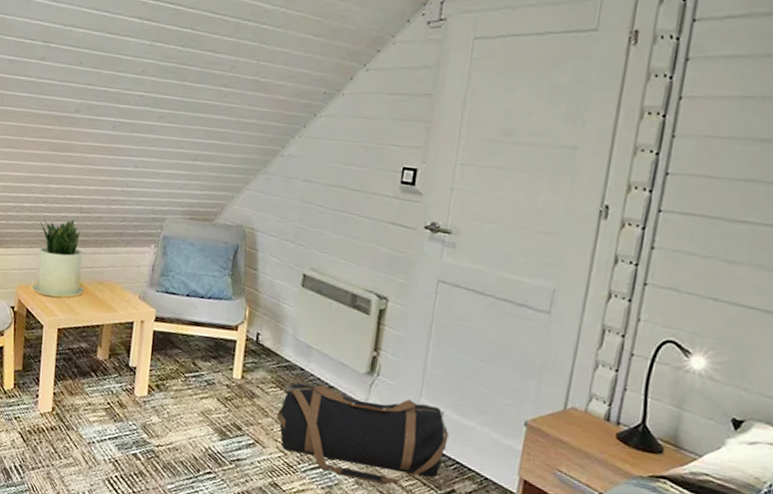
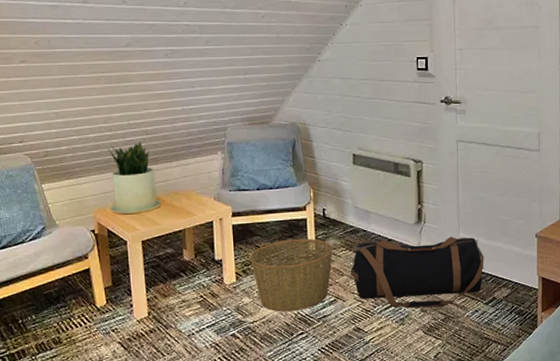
basket: none [166,359,262,446] -> present [250,238,333,312]

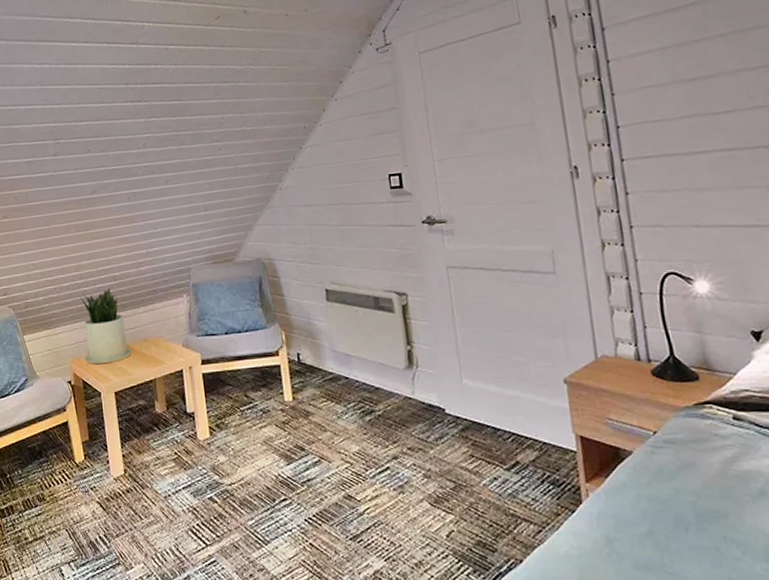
basket: present [250,238,333,312] -> none [223,387,313,473]
duffel bag: present [350,236,484,308] -> none [333,383,499,473]

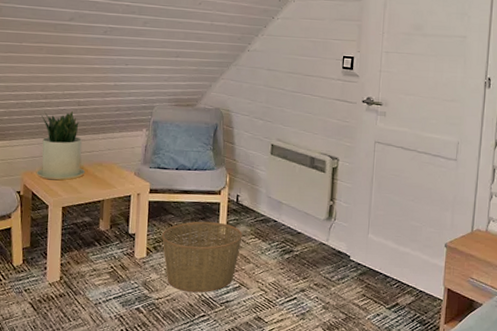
basket: none [223,387,313,473] -> present [162,221,243,293]

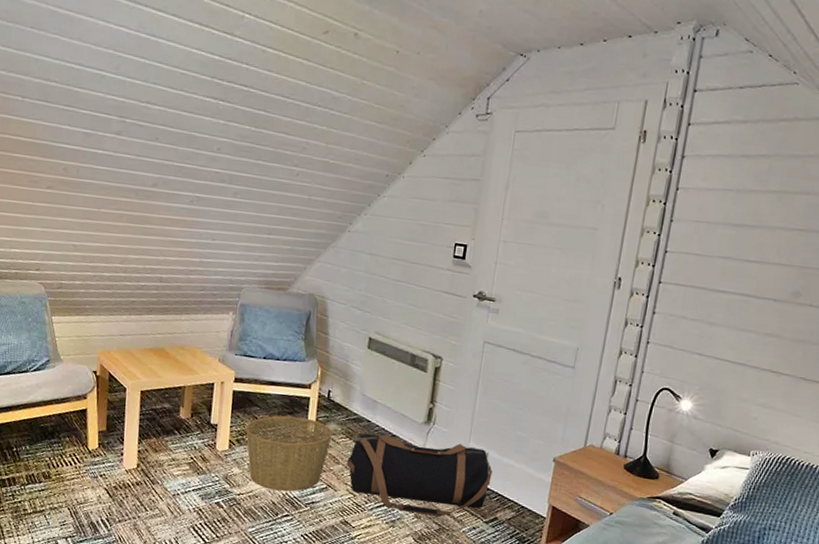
planter: present [37,110,86,181] -> none [114,286,166,363]
duffel bag: none [256,232,391,306] -> present [346,433,493,517]

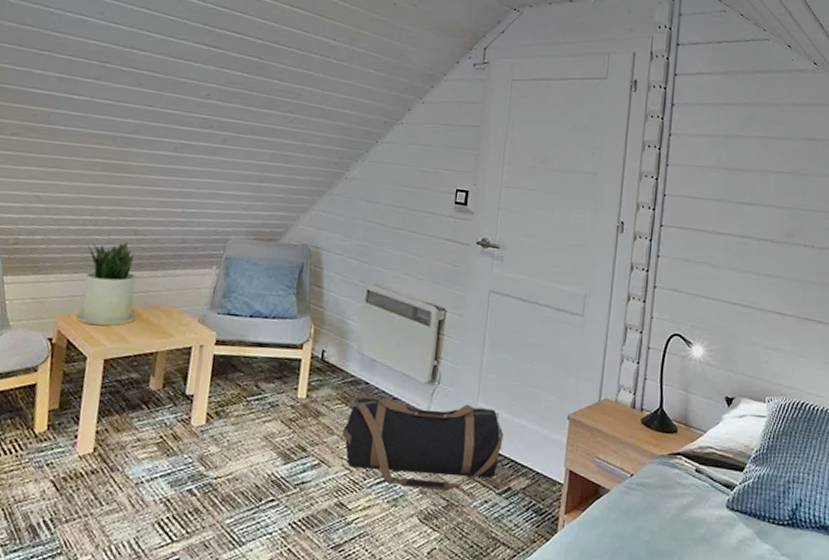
planter: none [114,286,166,363] -> present [75,240,138,326]
basket: present [246,415,333,491] -> none [226,381,327,471]

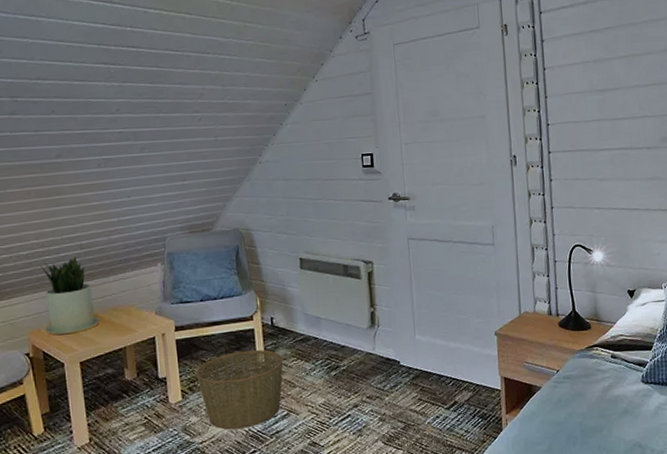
basket: none [226,381,327,471] -> present [196,349,284,430]
duffel bag: present [342,397,504,491] -> none [302,339,443,418]

